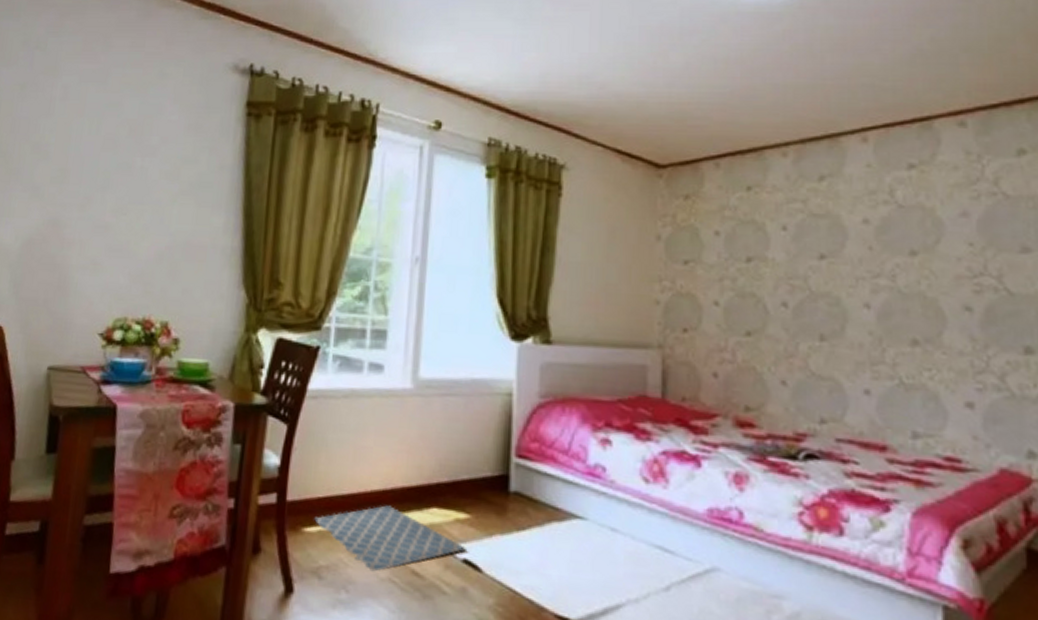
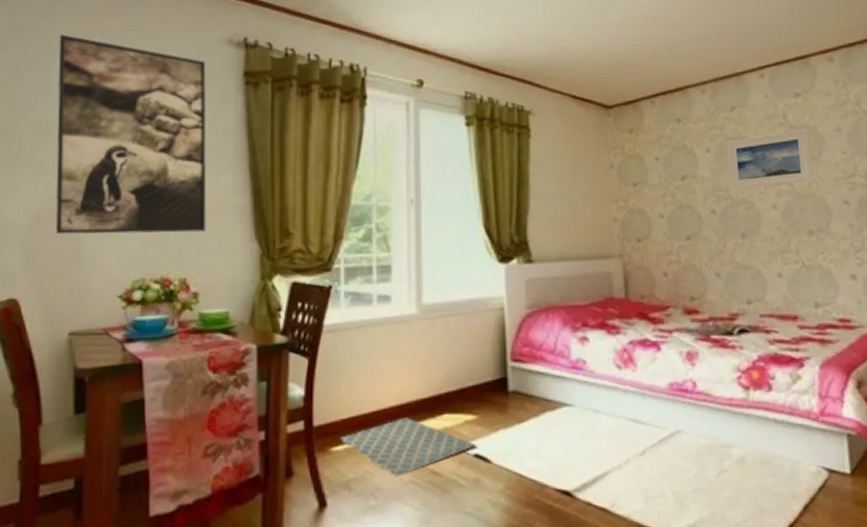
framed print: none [44,53,208,273] -> present [55,34,207,235]
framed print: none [810,210,924,279] -> present [727,129,813,190]

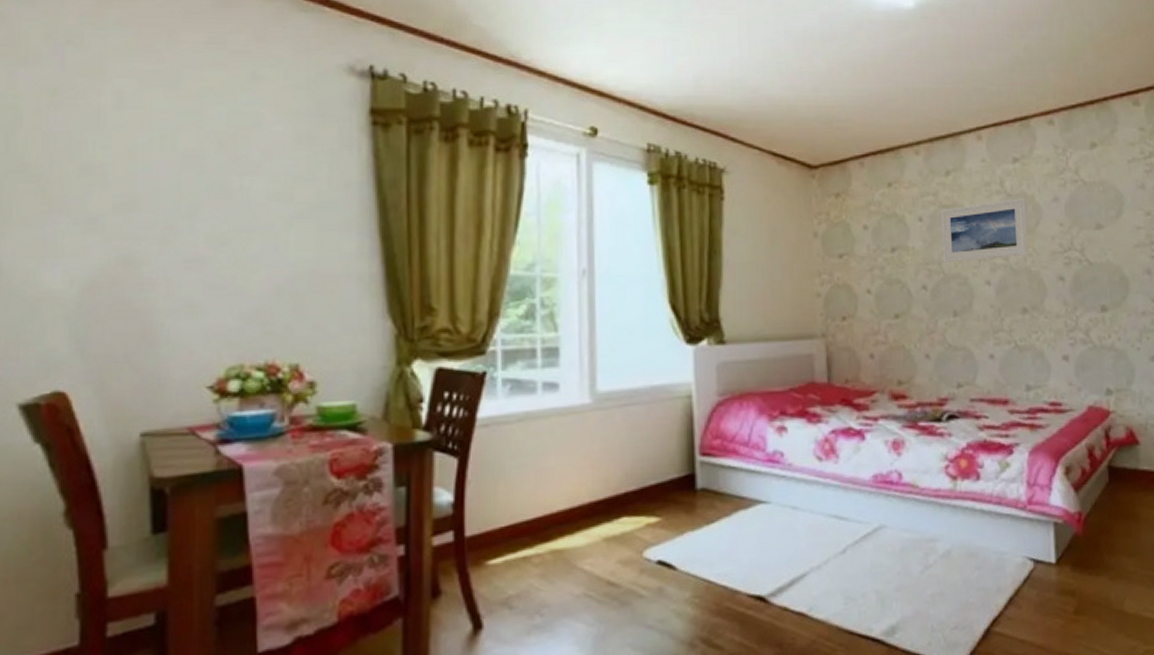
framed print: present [55,34,207,235] -> none [113,50,324,310]
bath mat: present [340,417,478,477] -> none [498,522,661,591]

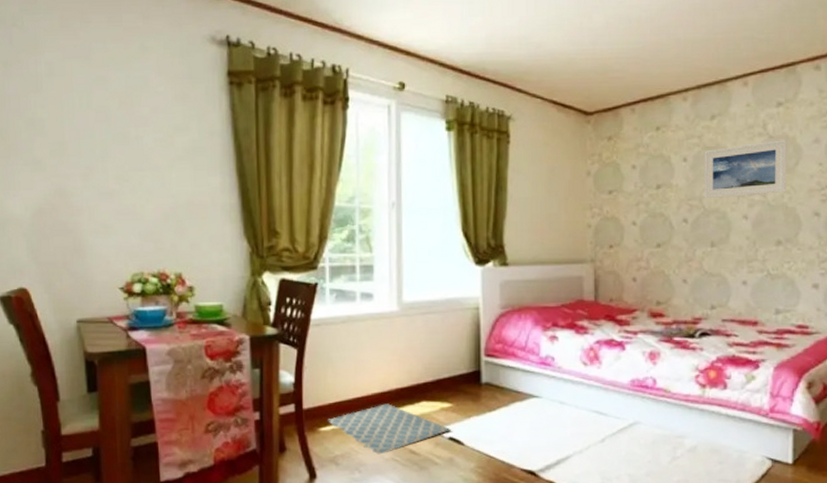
bath mat: none [498,522,661,591] -> present [327,404,452,455]

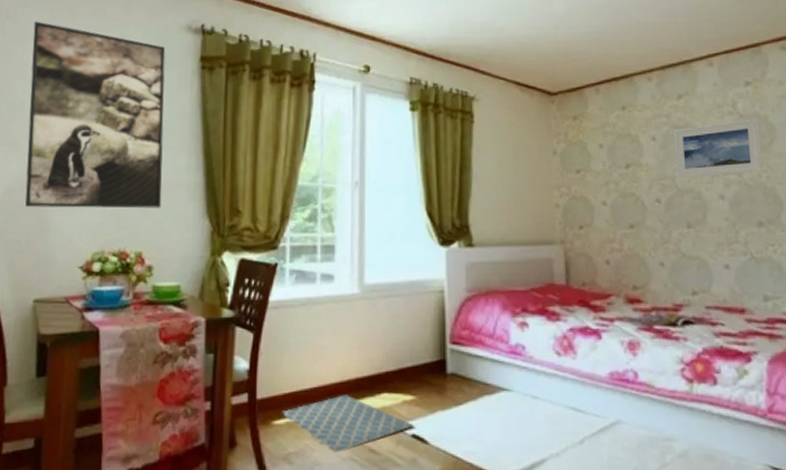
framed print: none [44,30,198,230] -> present [25,21,166,209]

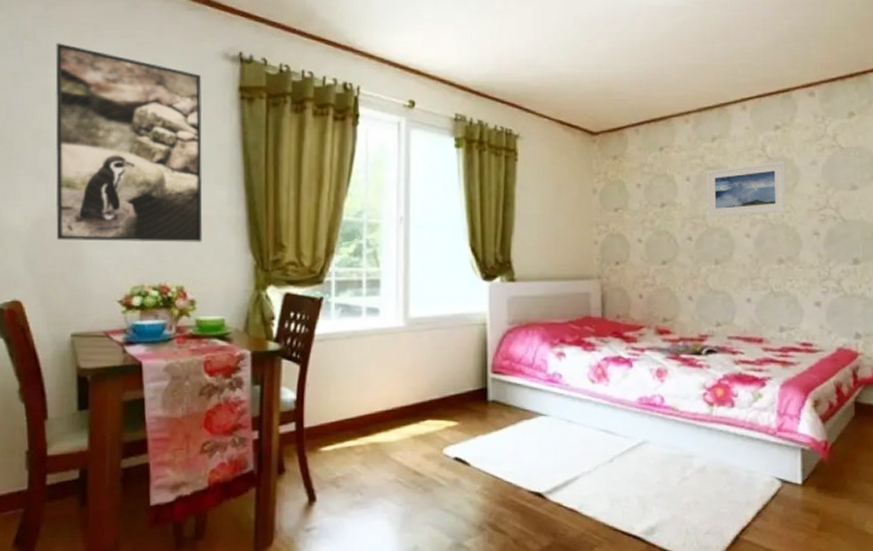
bath mat: present [282,395,415,453] -> none [329,422,458,476]

